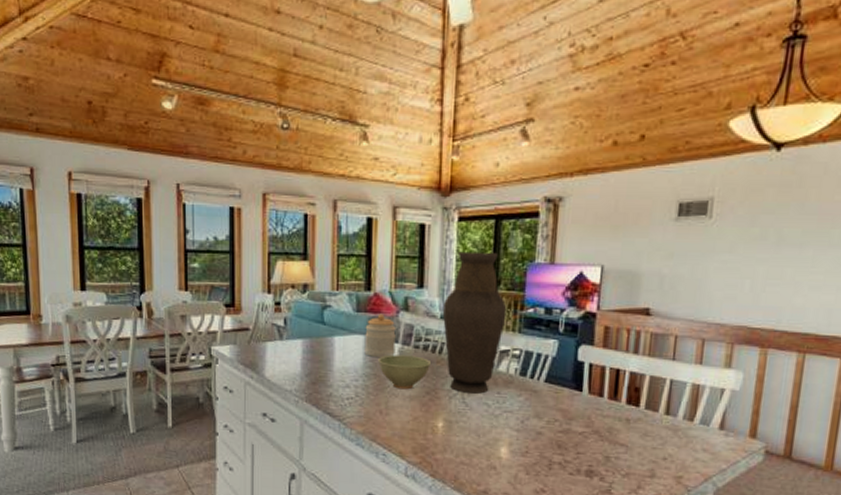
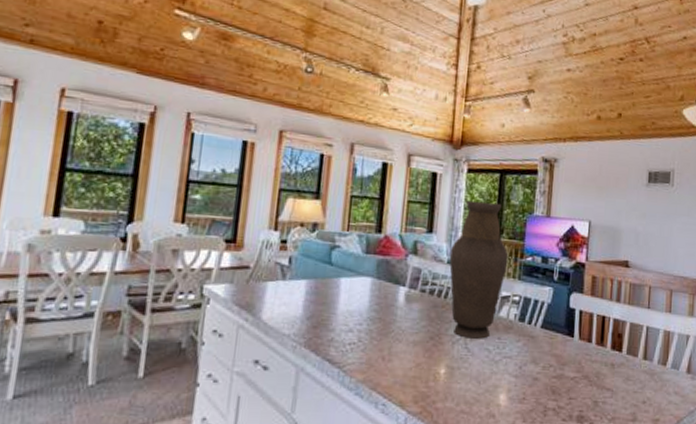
jar: present [364,313,396,358] -> none [370,256,404,302]
bowl: present [378,354,432,390] -> none [384,298,437,335]

